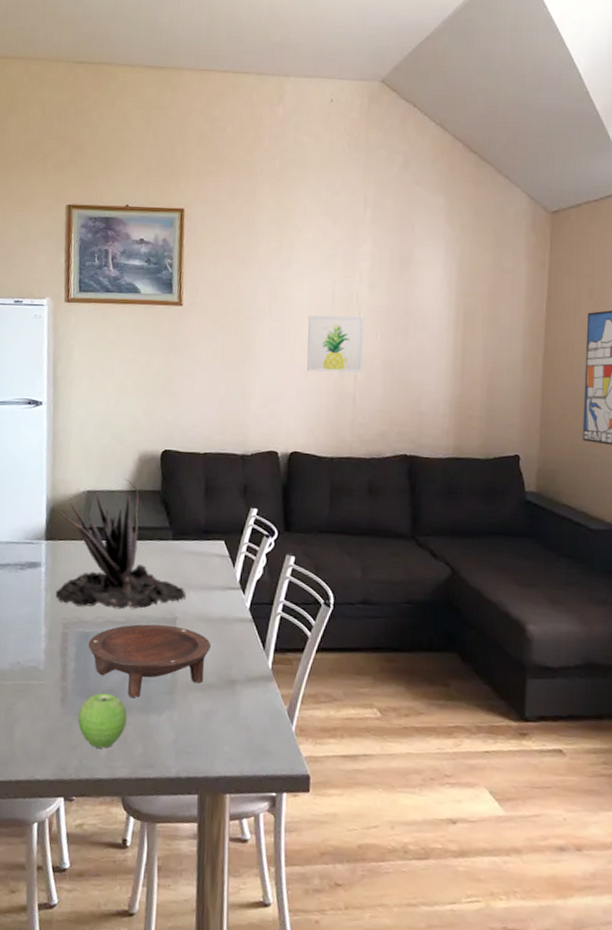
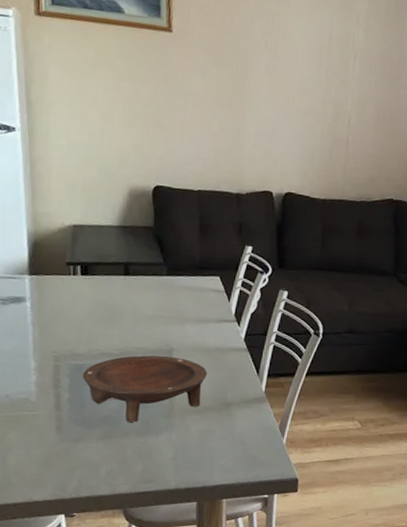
plant: present [55,478,185,610] -> none [43,213,181,342]
fruit: present [77,692,127,748] -> none [75,419,126,469]
wall art: present [306,314,365,373] -> none [302,55,360,118]

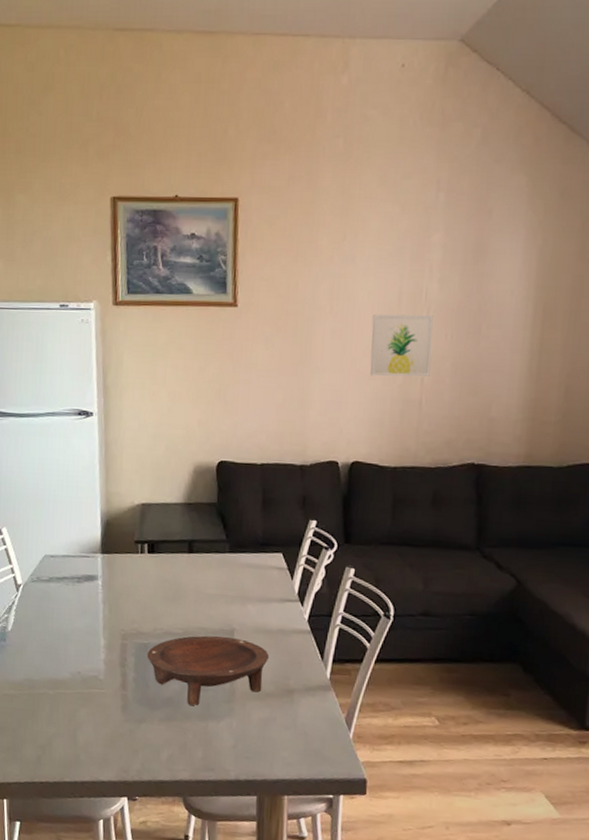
wall art: none [302,55,360,118] -> present [370,314,434,377]

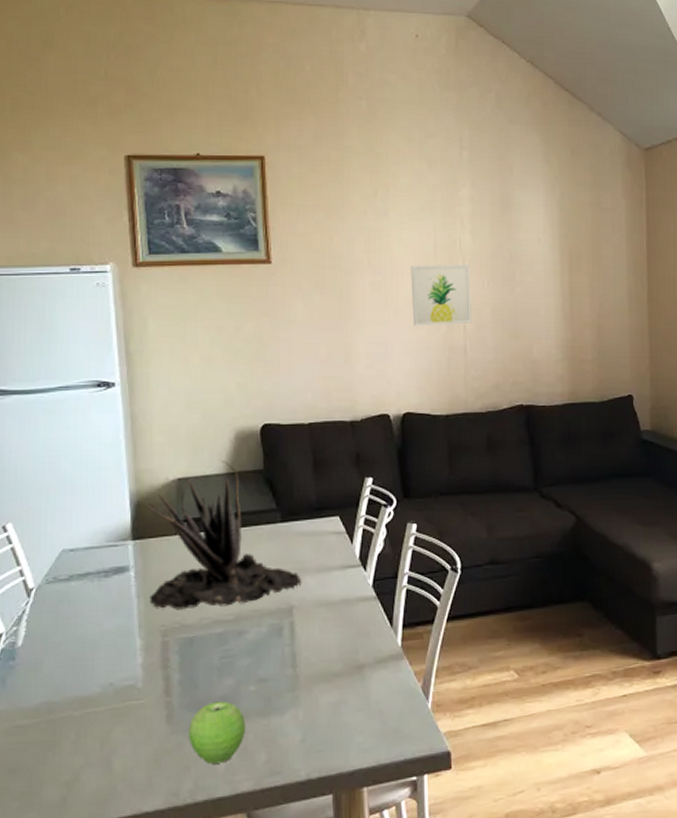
plant: none [113,491,243,621] -> present [146,460,301,610]
fruit: none [138,701,187,753] -> present [188,701,246,764]
bowl: present [146,635,270,705] -> none [193,616,334,701]

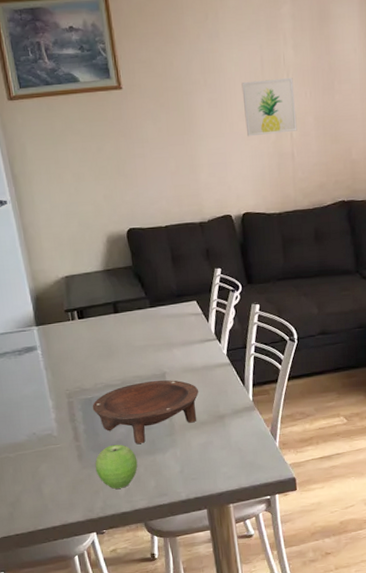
plant: present [146,460,301,610] -> none [43,260,170,378]
bowl: none [193,616,334,701] -> present [92,380,199,444]

